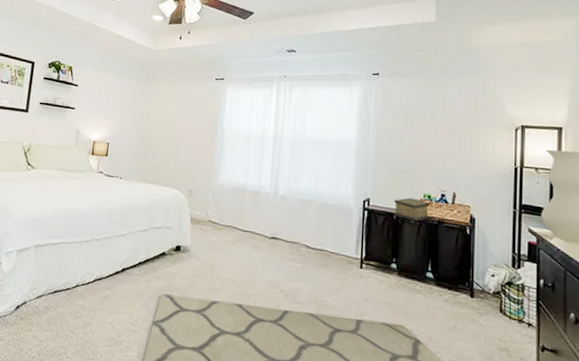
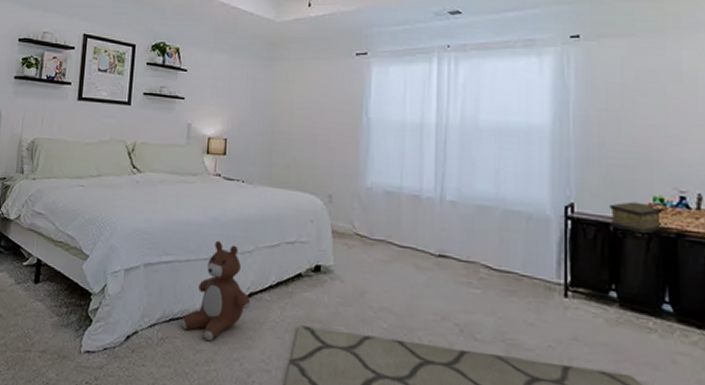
teddy bear: none [64,226,123,309] -> present [181,240,251,342]

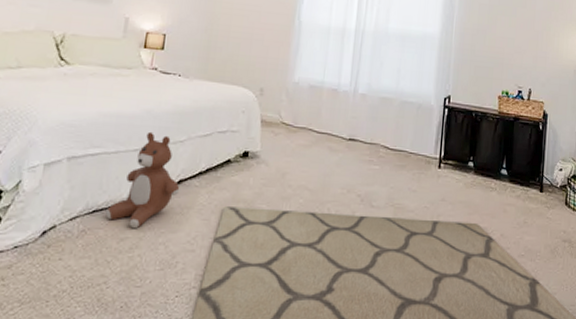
decorative box: present [608,201,669,234] -> none [472,94,510,119]

